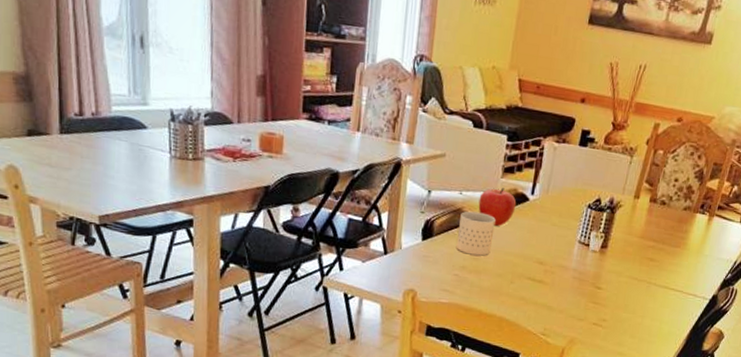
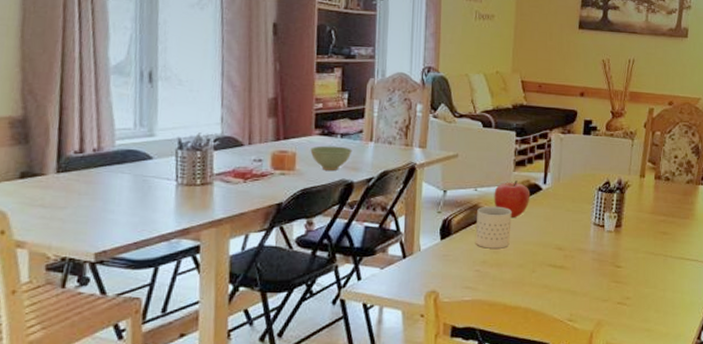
bowl: none [297,131,339,159] -> present [310,145,353,170]

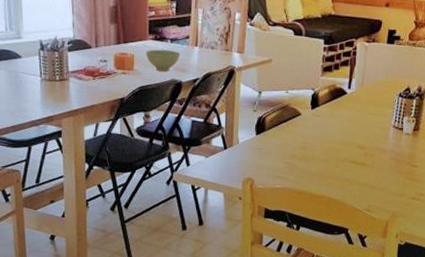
mug: present [475,206,512,249] -> none [285,107,319,145]
fruit: present [494,181,531,219] -> none [303,85,336,119]

